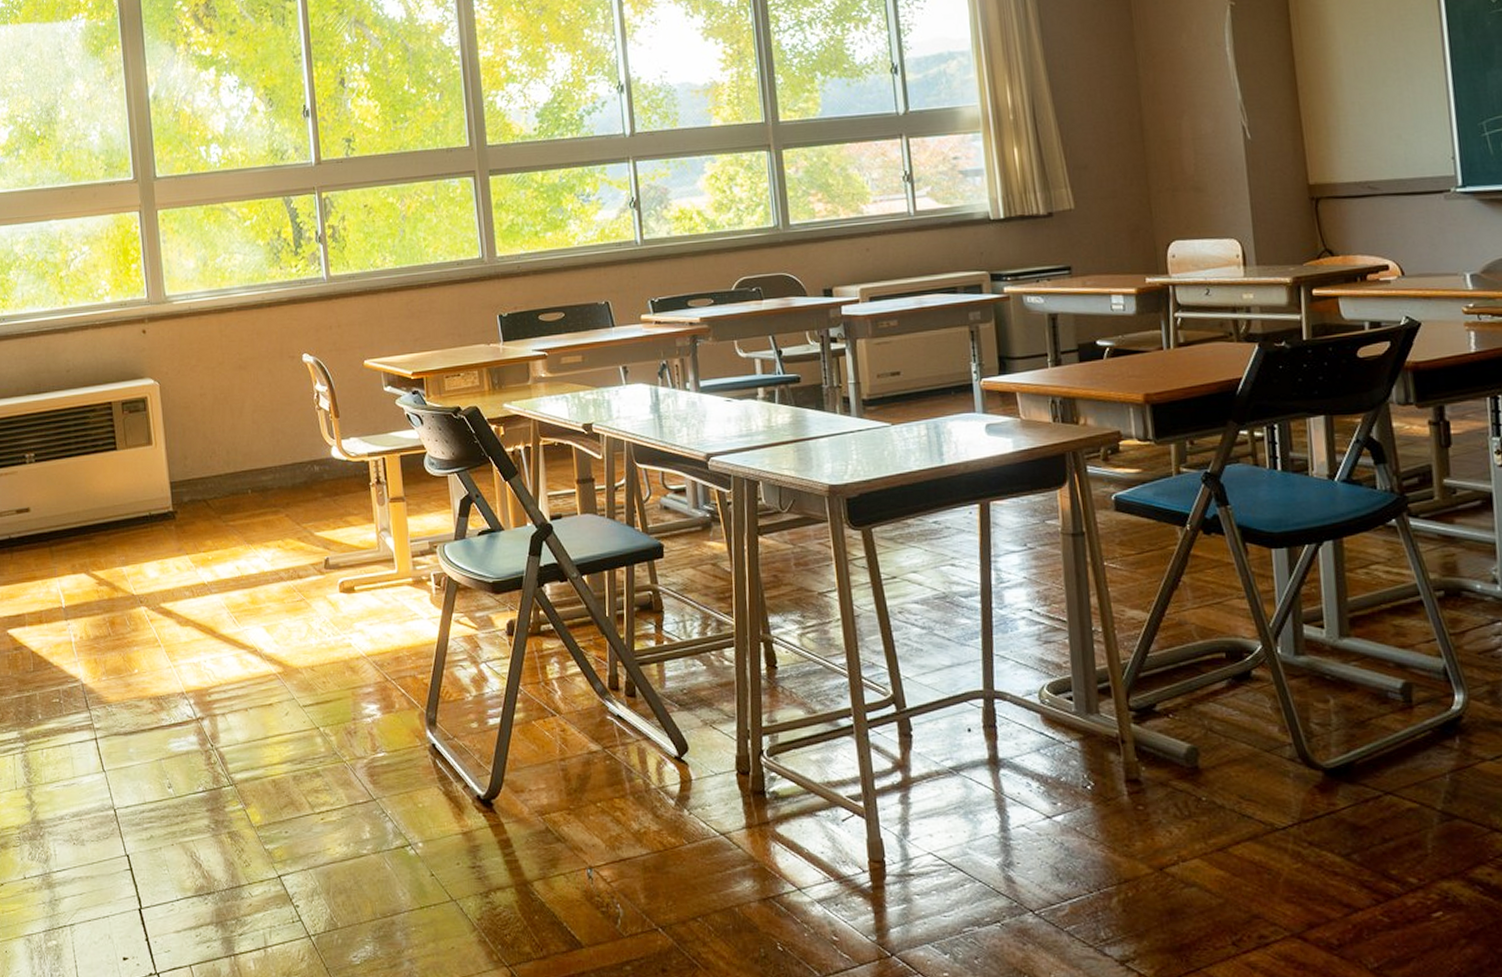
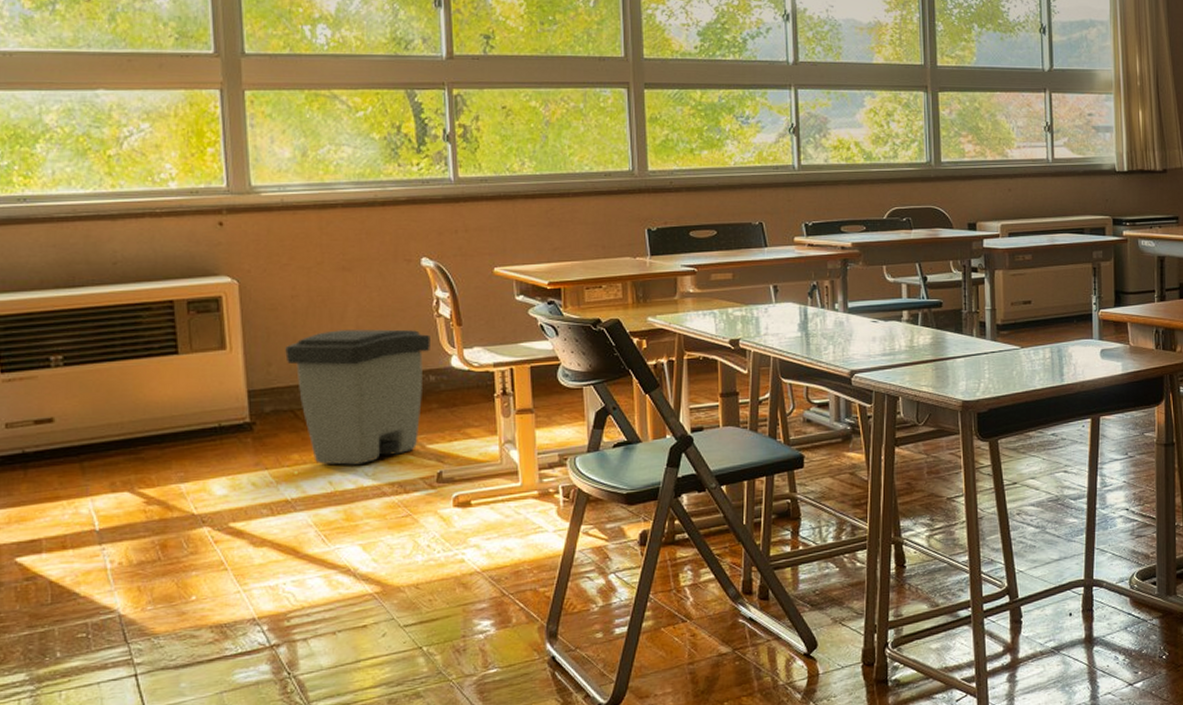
trash can: none [197,422,314,551] -> present [285,329,430,465]

